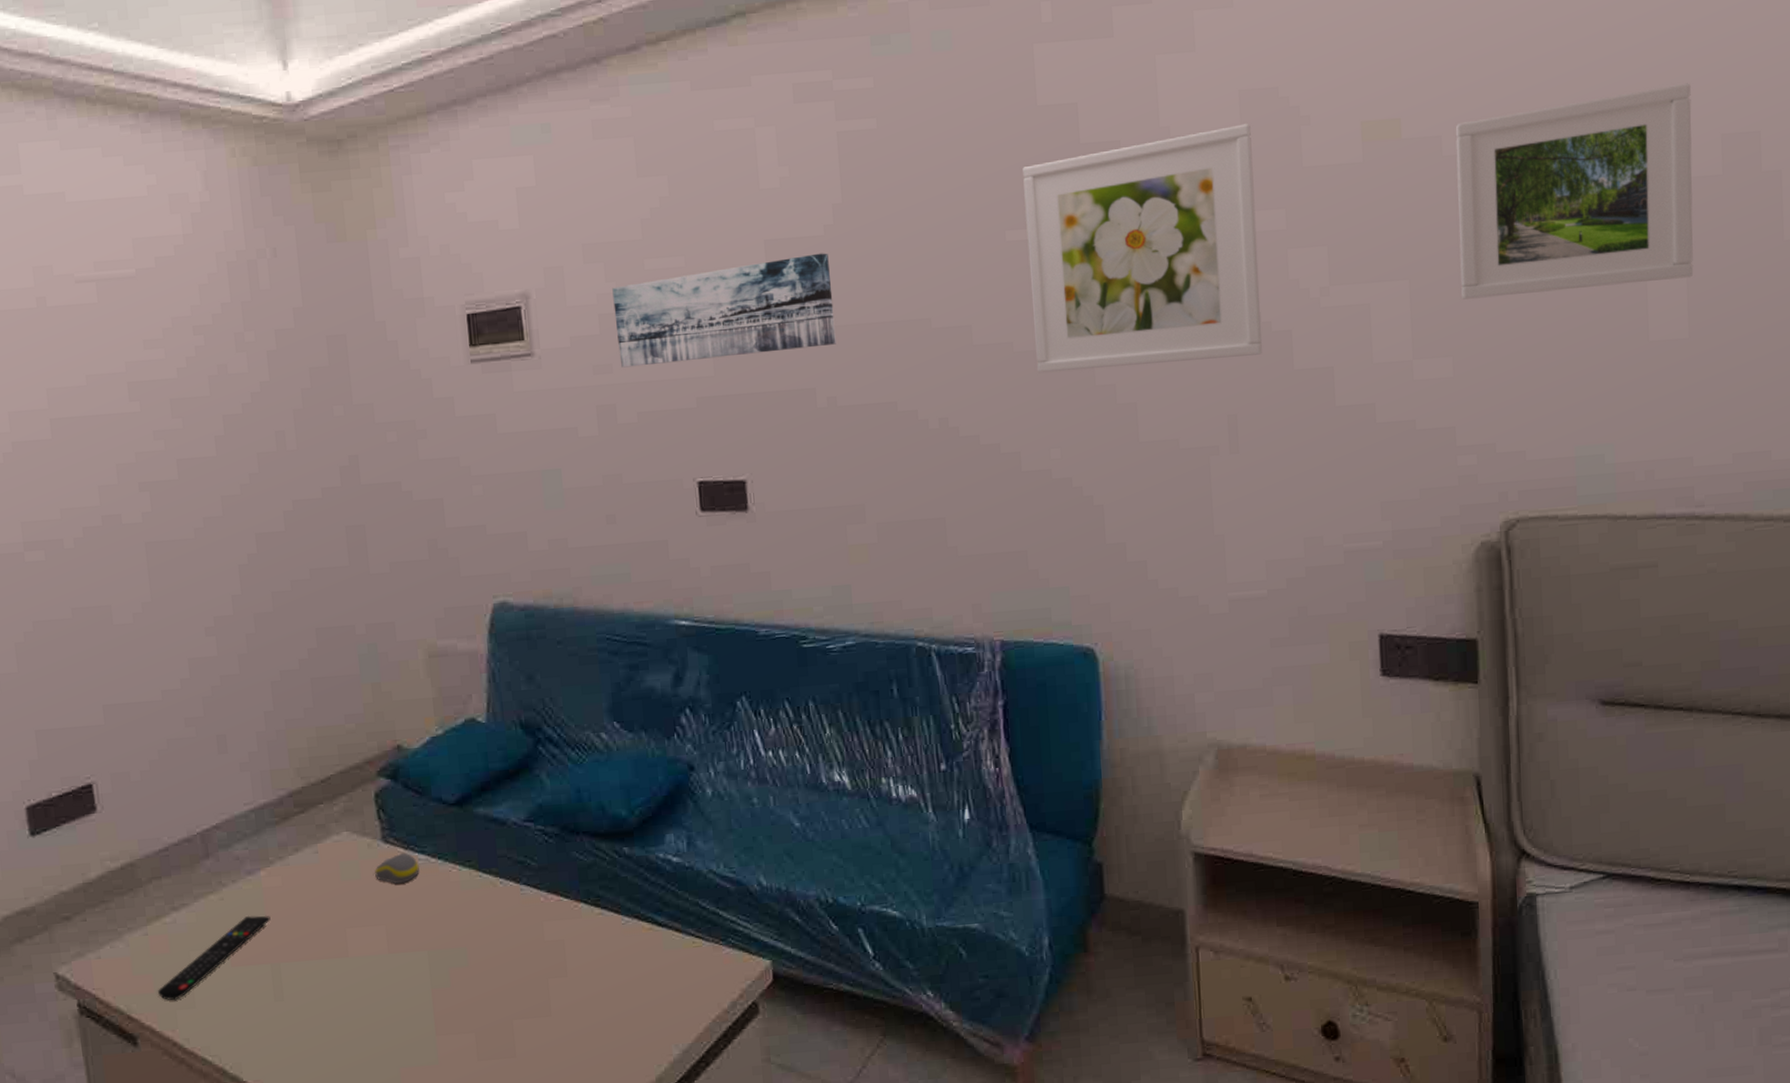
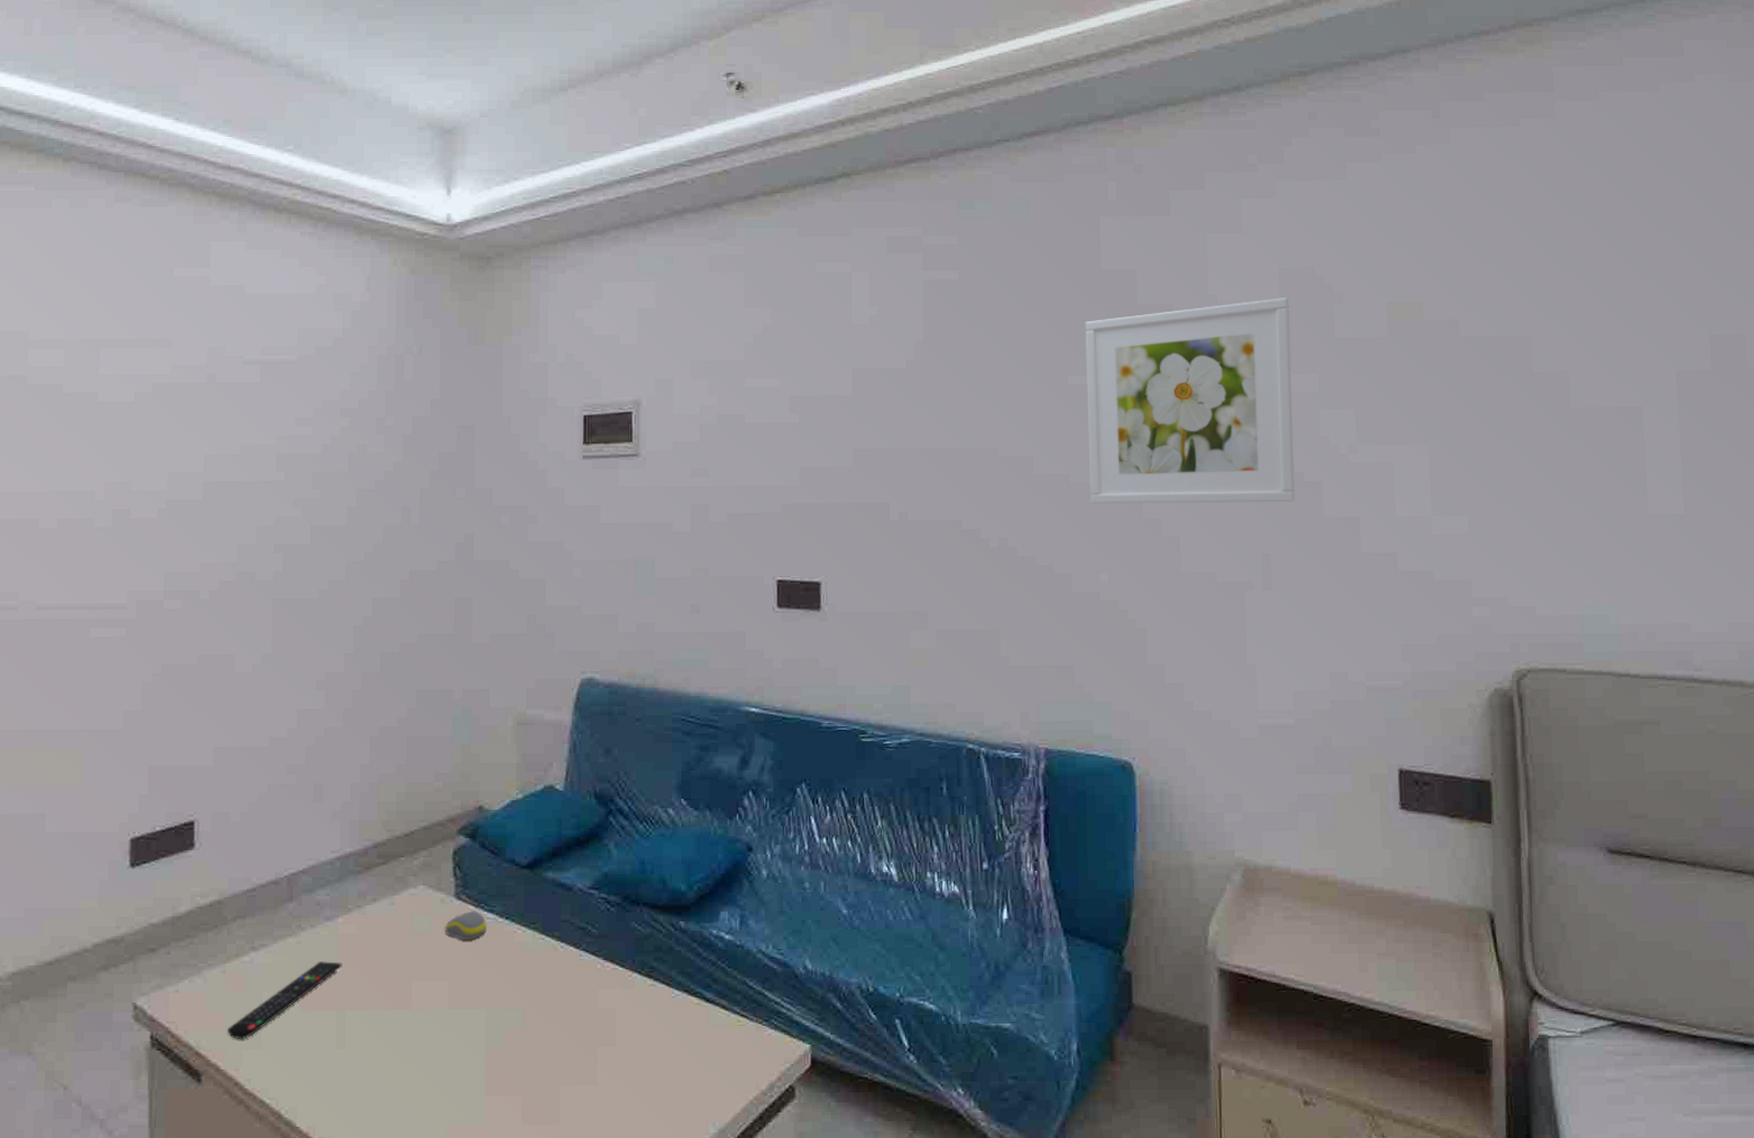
wall art: present [612,253,836,368] -> none [715,384,911,473]
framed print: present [1455,83,1694,300] -> none [1471,289,1688,465]

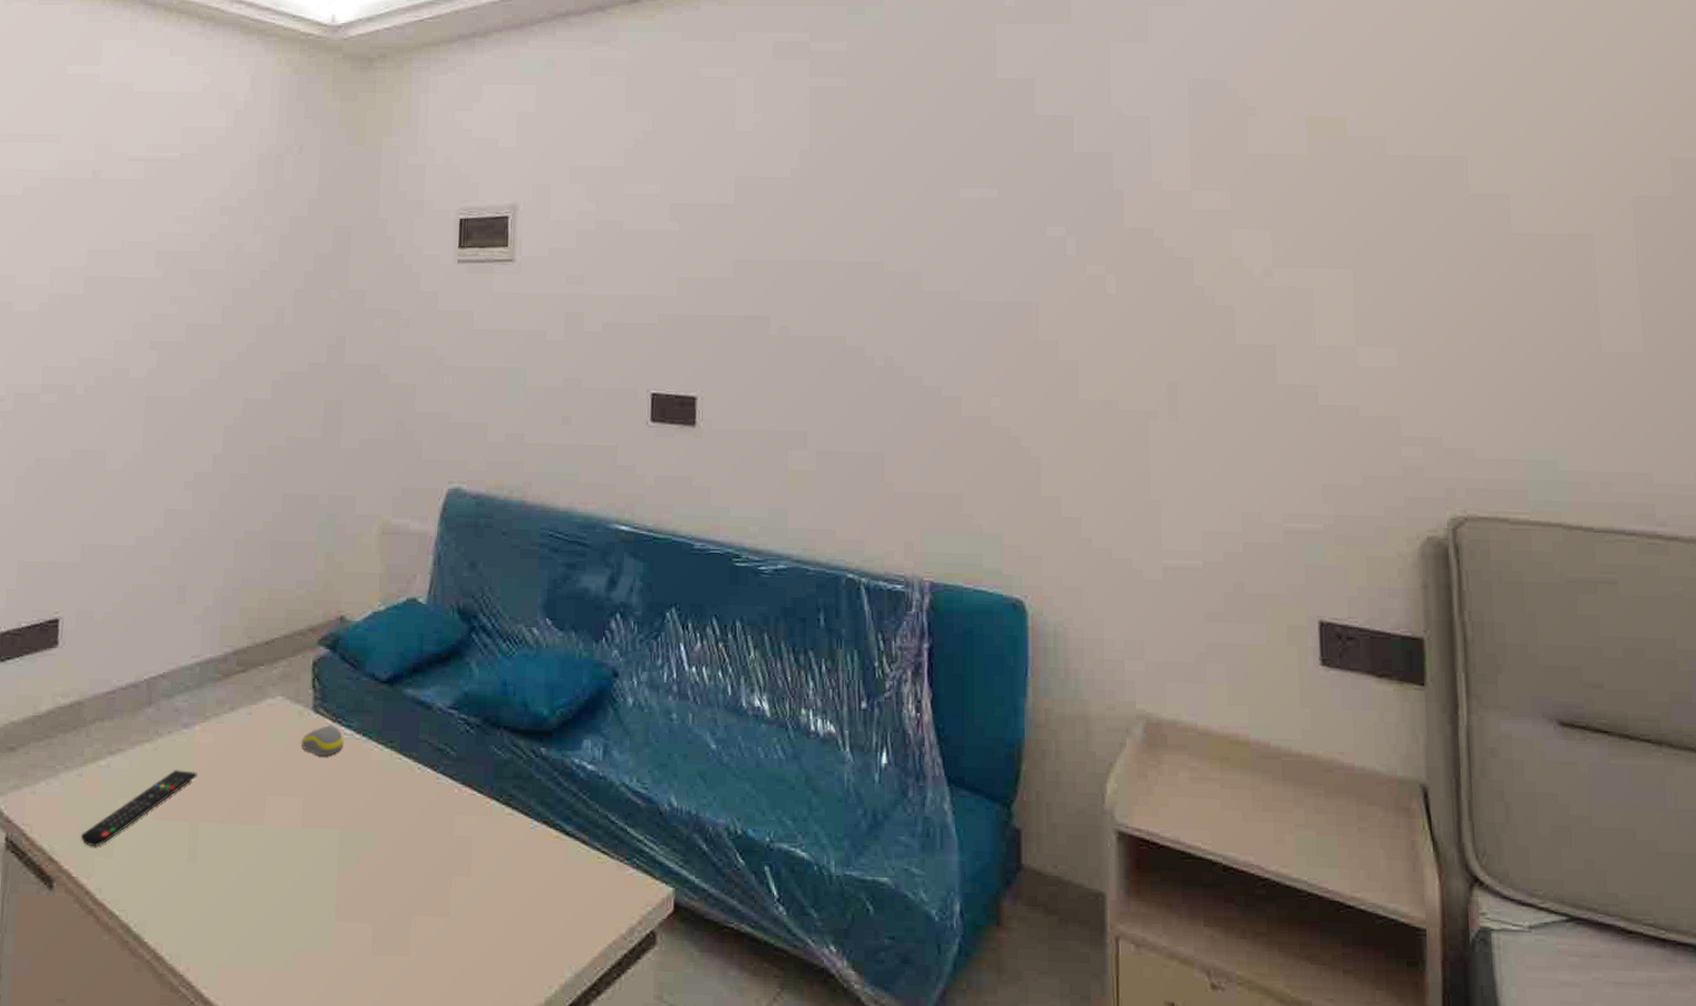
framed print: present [1085,298,1295,504] -> none [979,110,1204,327]

